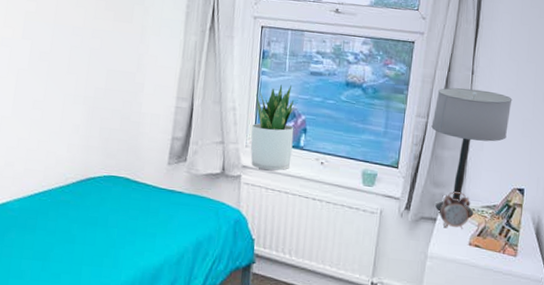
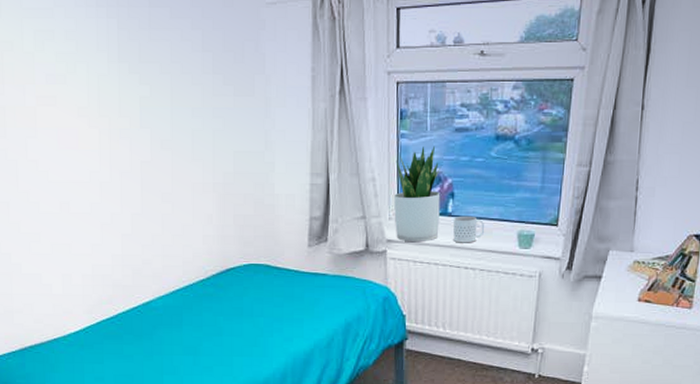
mug: none [303,150,332,176] -> present [453,215,484,243]
table lamp: present [431,87,513,217] -> none [594,127,690,270]
alarm clock: present [439,191,471,230] -> none [605,245,641,286]

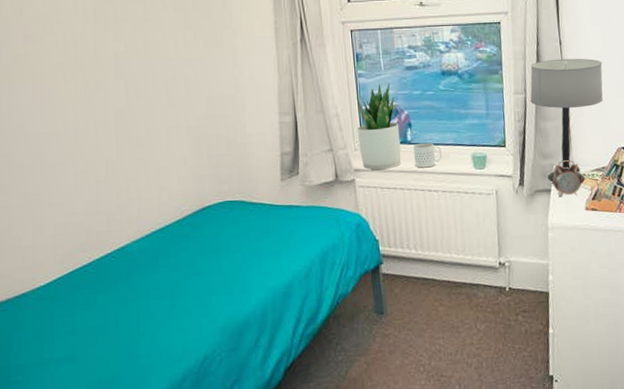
table lamp: none [594,127,690,270] -> present [530,58,603,182]
alarm clock: none [605,245,641,286] -> present [552,160,582,198]

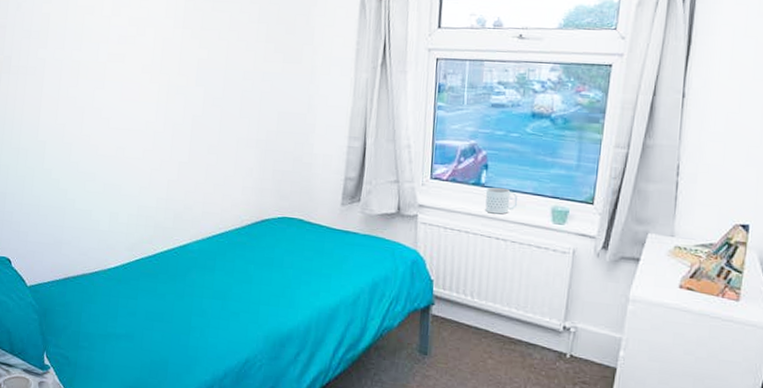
planter: present [356,83,401,171] -> none [427,119,477,210]
table lamp: present [530,58,603,182] -> none [633,113,734,256]
alarm clock: present [552,160,582,198] -> none [643,229,682,271]

